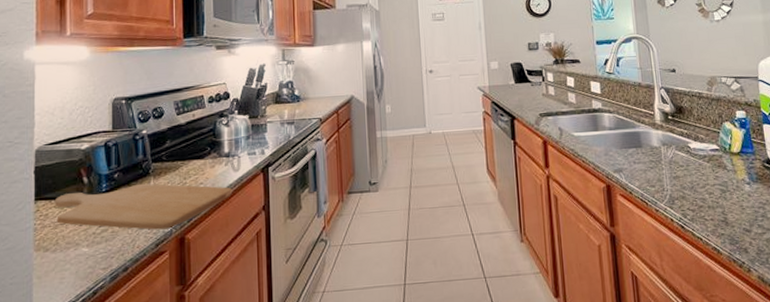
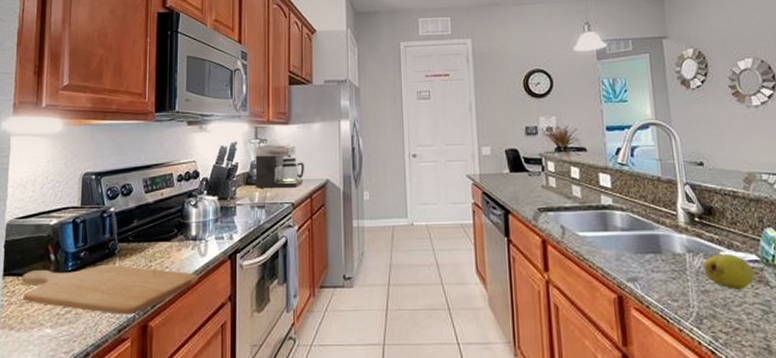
coffee maker: none [283,64,330,106] -> present [255,144,304,188]
fruit: none [675,144,716,174] -> present [703,253,755,290]

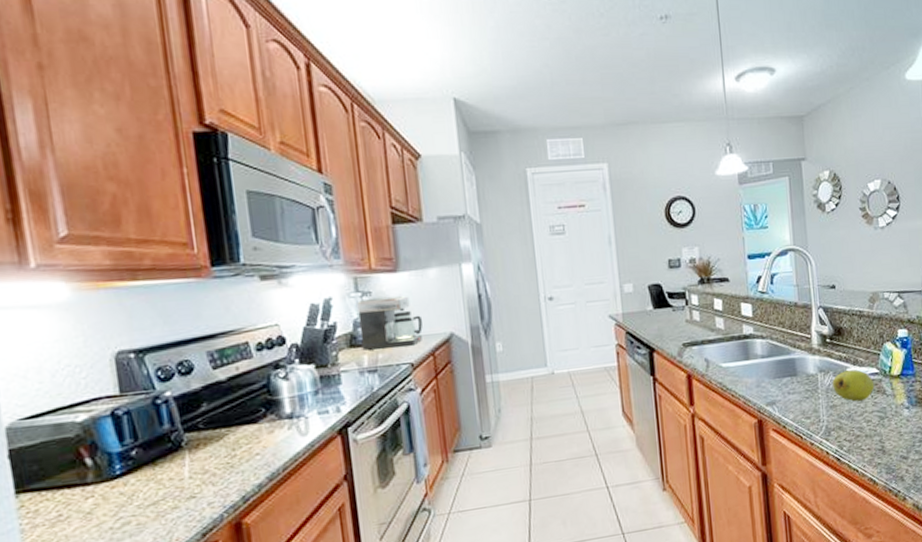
chopping board: present [22,264,199,315] -> none [47,456,302,521]

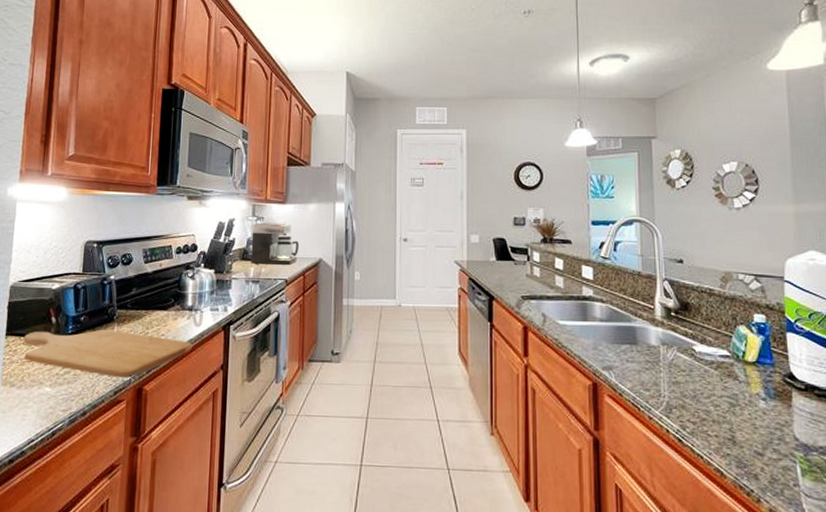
chopping board: none [47,456,302,521] -> present [24,329,193,378]
fruit: present [832,369,875,402] -> none [676,347,725,383]

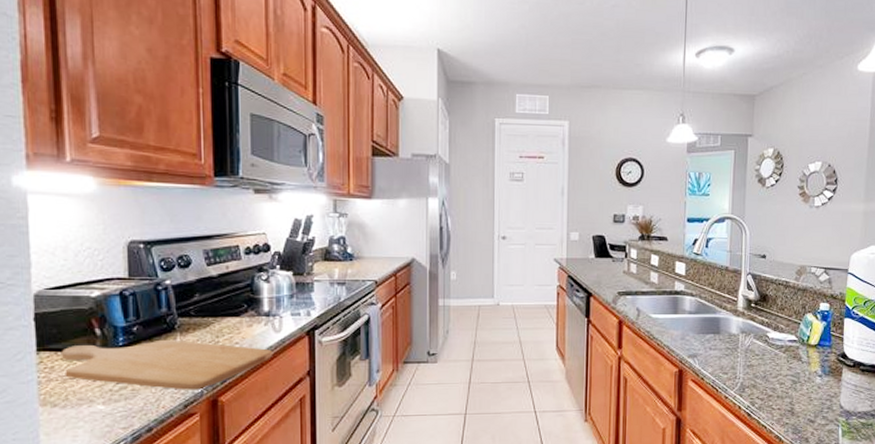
coffee maker: present [250,222,299,265] -> none [334,219,388,265]

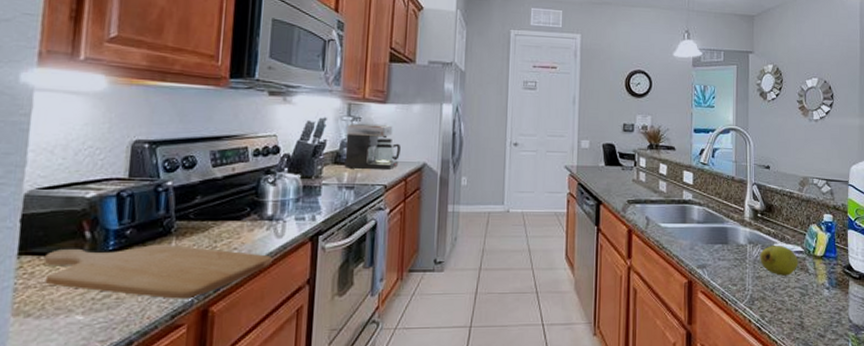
coffee maker: none [334,219,388,265] -> present [344,123,400,169]
fruit: none [752,334,792,364] -> present [760,244,799,276]

